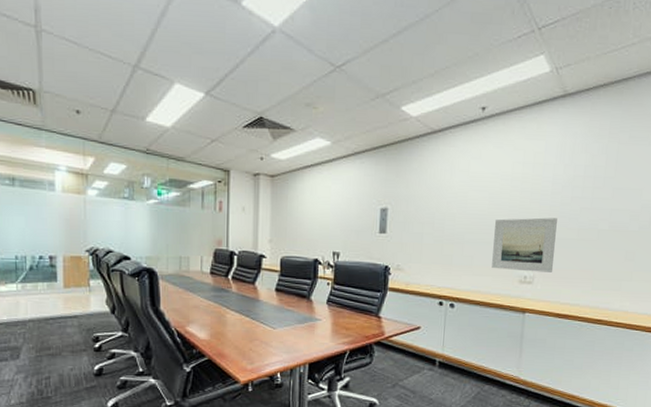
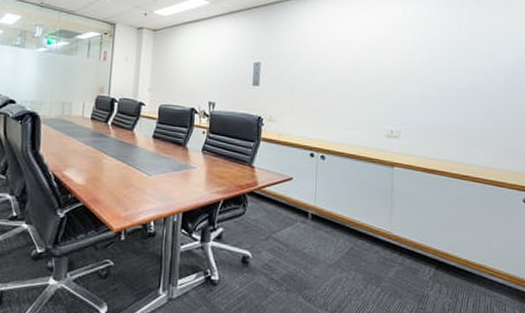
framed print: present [492,217,557,272] -> none [359,75,419,128]

